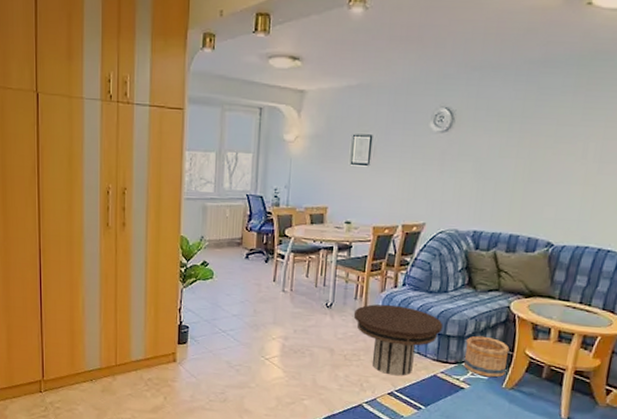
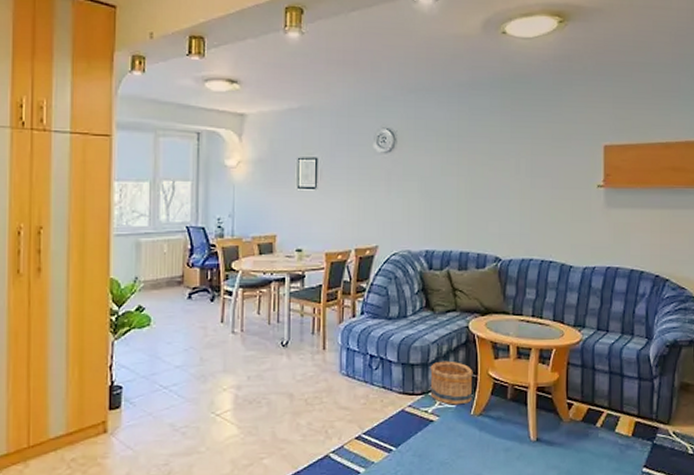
side table: present [353,304,443,376] -> none [312,336,406,416]

